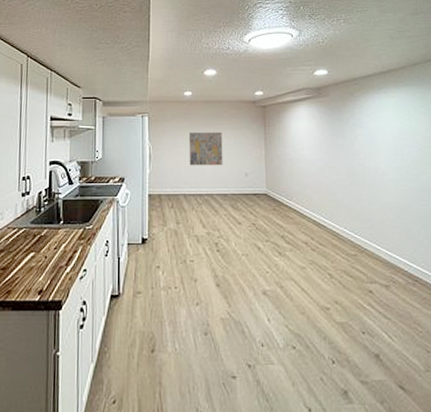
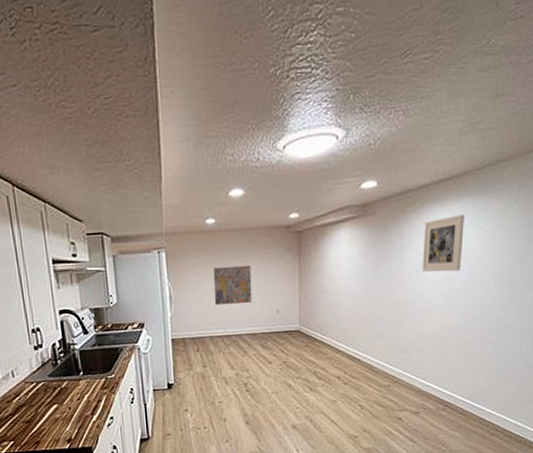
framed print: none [371,100,410,148] -> present [422,214,465,272]

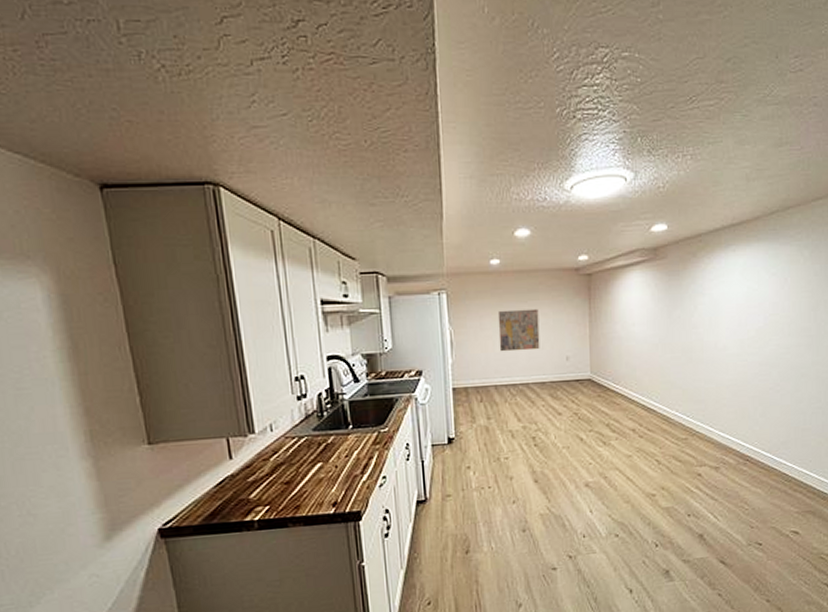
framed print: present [422,214,465,272] -> none [715,260,756,319]

